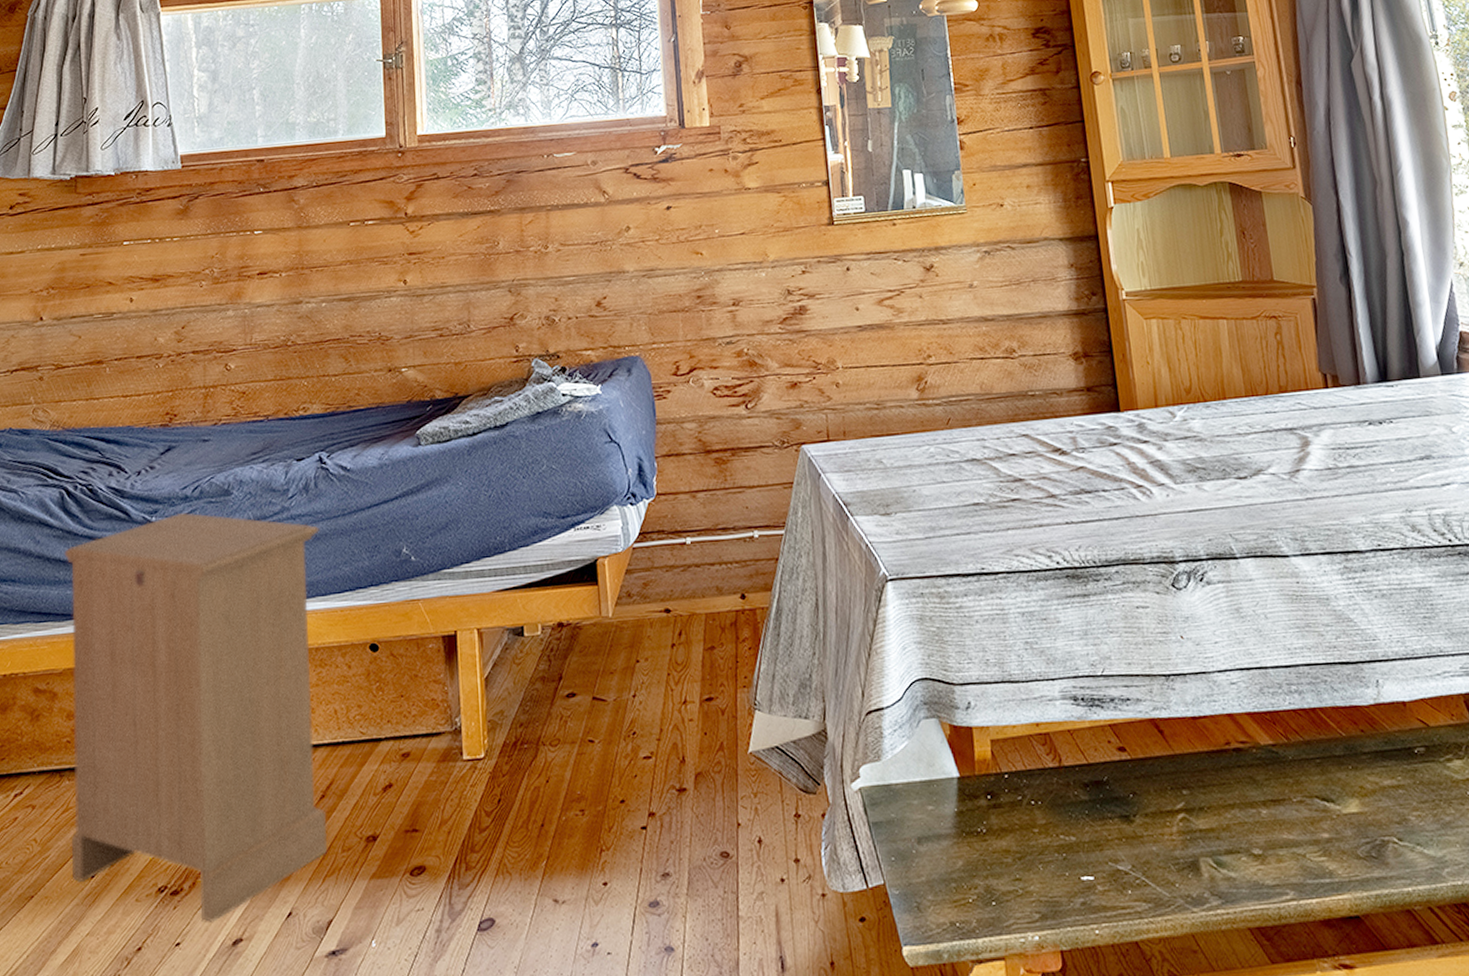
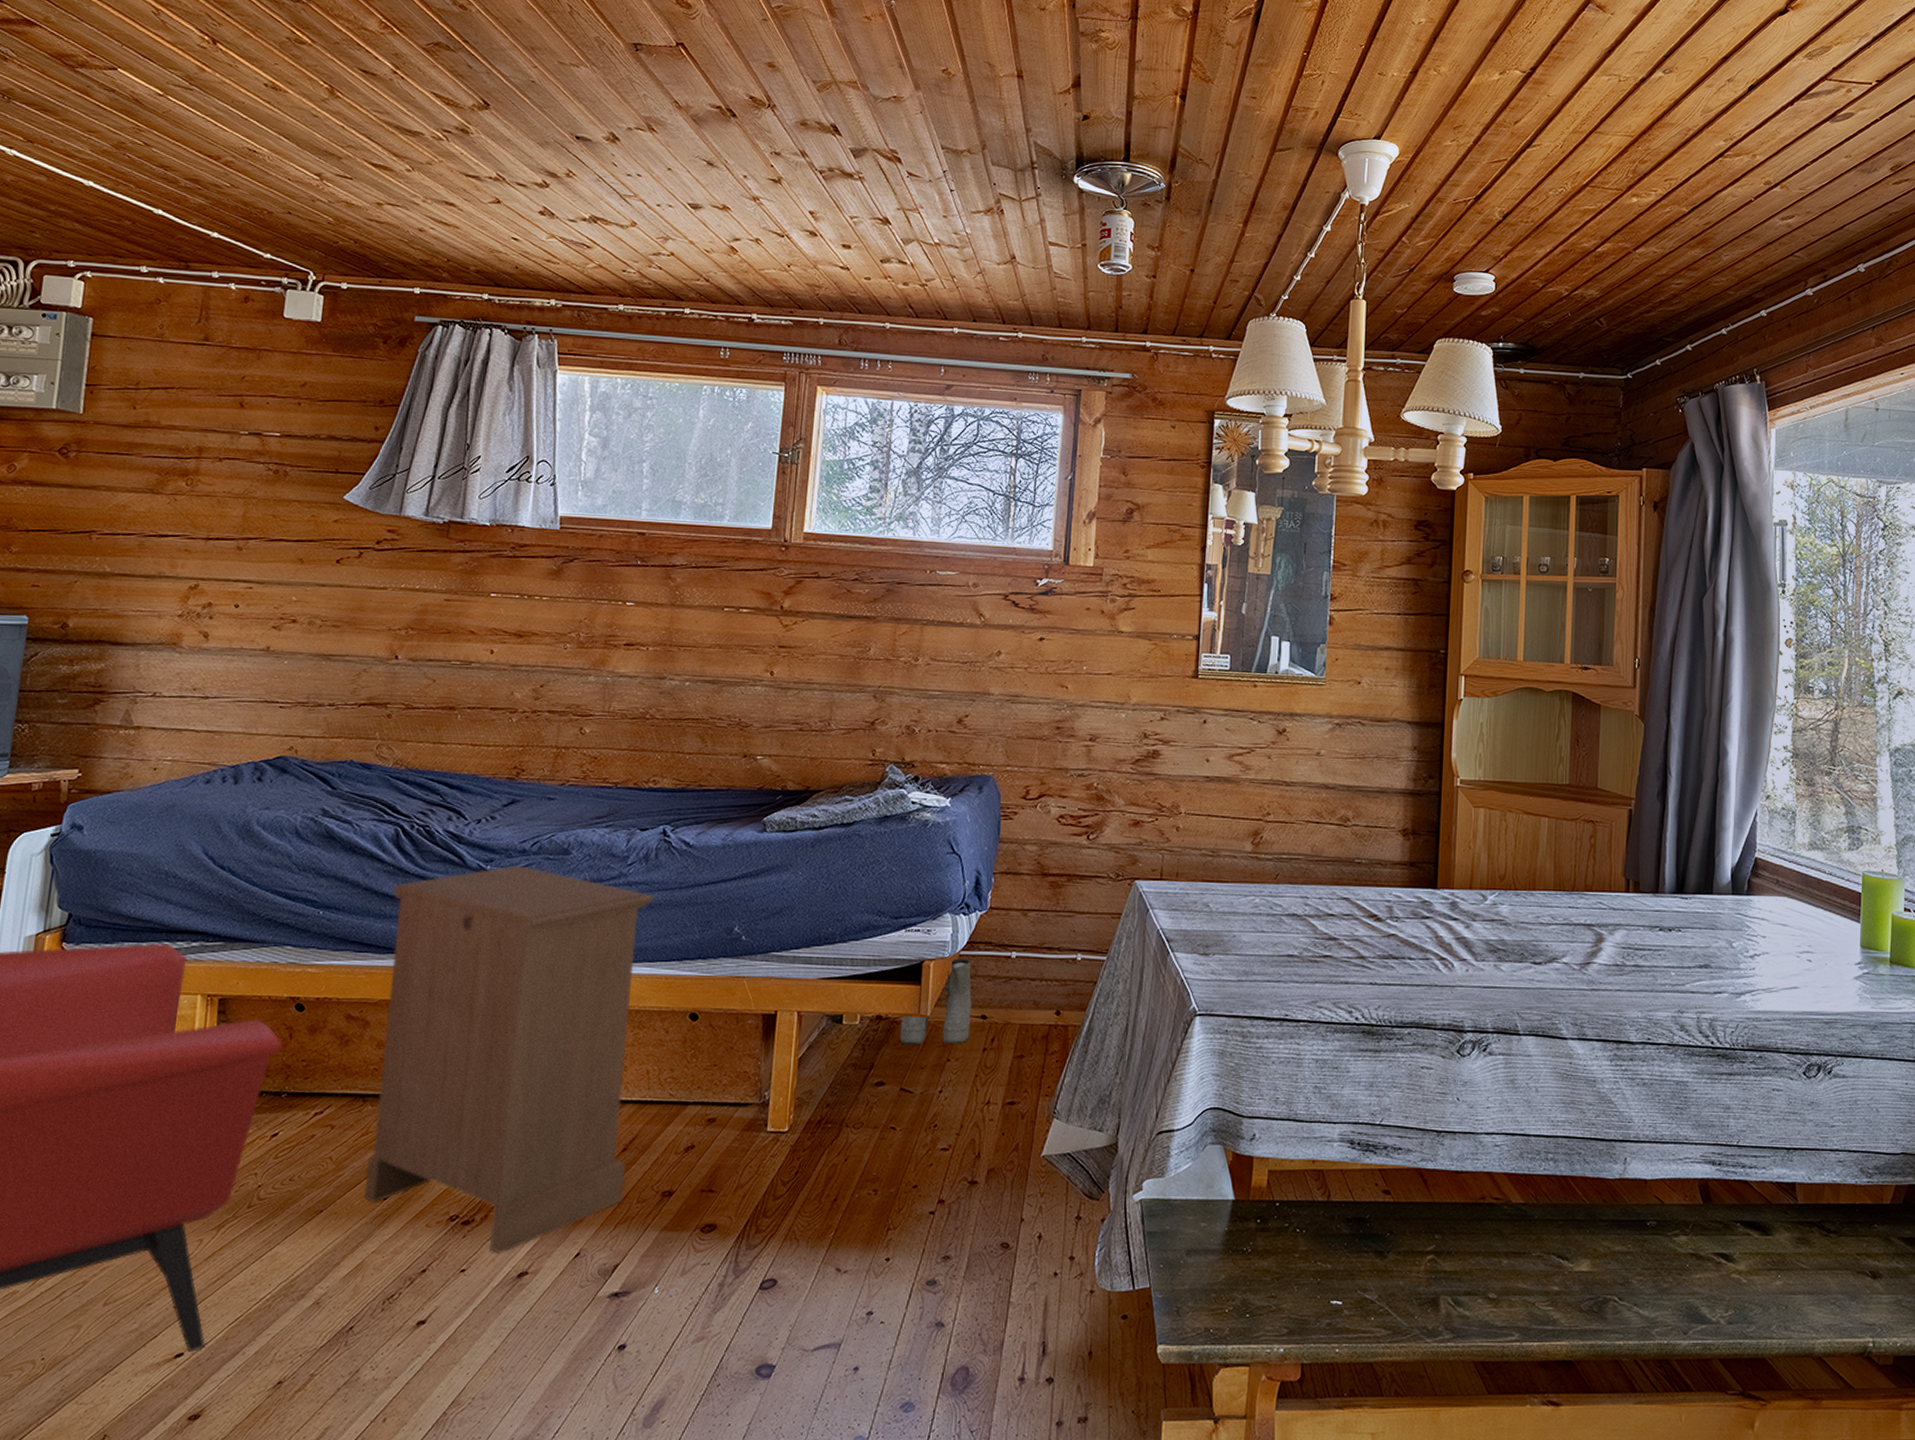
boots: none [583,551,656,651] -> present [899,958,972,1045]

